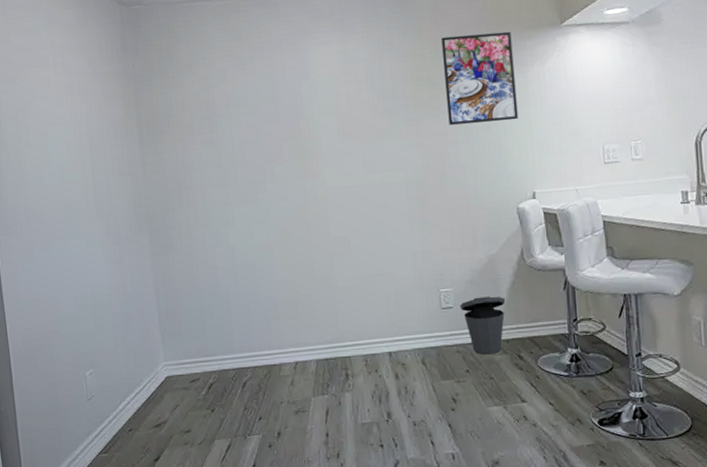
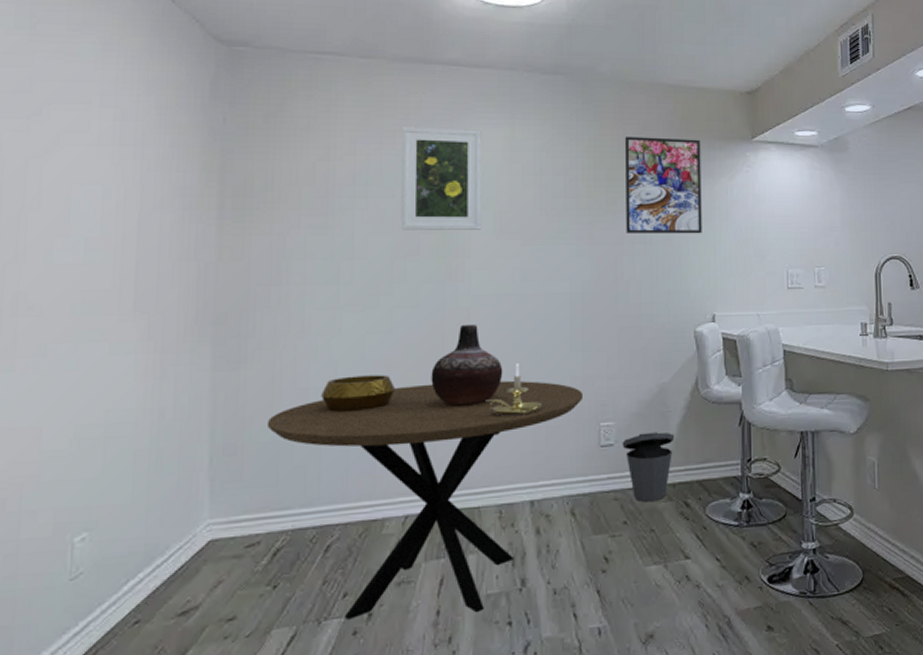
dining table: none [192,256,424,436] -> present [266,380,584,619]
decorative bowl: none [226,255,278,284] -> present [321,375,396,412]
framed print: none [259,48,328,139] -> present [401,127,482,230]
vase: none [302,211,358,278] -> present [431,323,503,406]
candle holder: none [346,242,391,285] -> present [486,363,542,416]

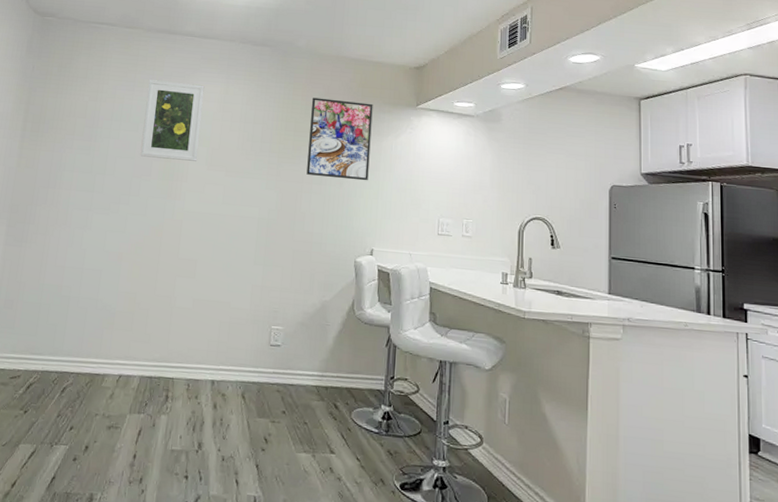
dining table: present [266,380,584,619] -> none [34,274,261,462]
decorative bowl: present [321,375,396,412] -> none [72,261,124,290]
vase: present [431,323,503,406] -> none [148,232,202,297]
candle holder: present [486,363,542,416] -> none [186,268,228,311]
trash can: present [622,432,675,502] -> none [287,339,331,399]

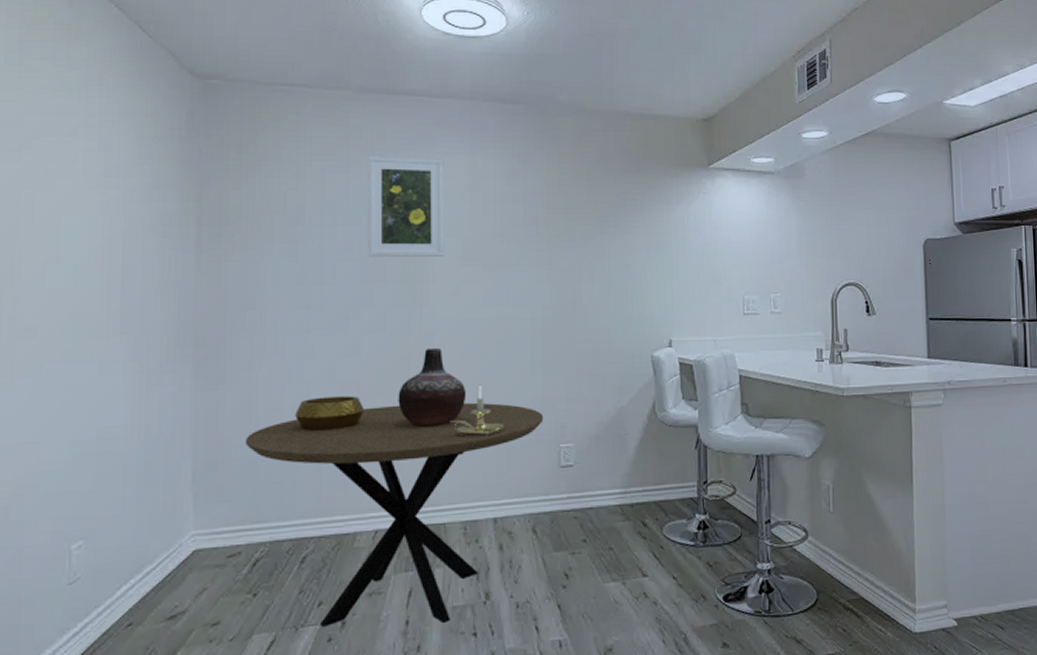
dining table: none [34,274,261,462] -> present [244,402,544,627]
decorative bowl: none [72,261,124,290] -> present [295,396,365,431]
vase: none [148,232,202,297] -> present [398,347,467,426]
candle holder: none [186,268,228,311] -> present [450,386,504,437]
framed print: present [306,97,373,181] -> none [582,164,659,261]

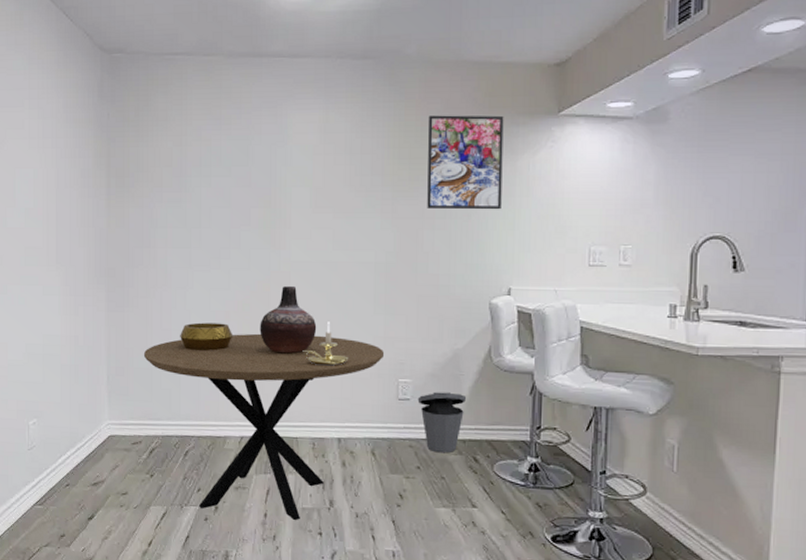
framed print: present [368,156,444,257] -> none [236,114,300,204]
trash can: none [581,454,633,522] -> present [417,392,467,453]
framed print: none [582,164,659,261] -> present [427,115,504,210]

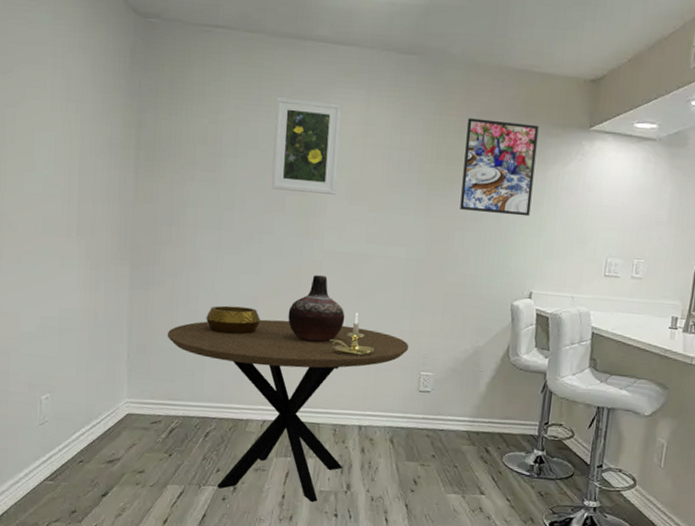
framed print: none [236,114,300,204] -> present [271,97,342,195]
trash can: present [417,392,467,453] -> none [437,385,484,444]

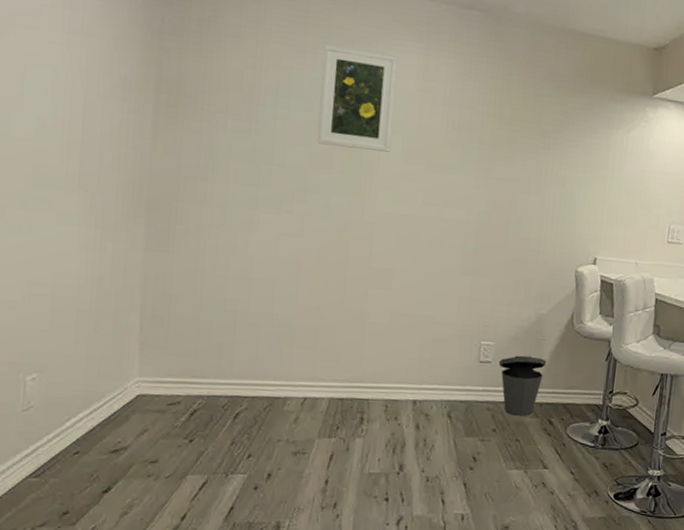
dining table: present [167,319,409,502] -> none [189,285,469,486]
decorative bowl: present [206,305,261,335] -> none [238,270,303,303]
vase: present [288,274,345,342] -> none [334,237,399,311]
candle holder: present [329,312,375,357] -> none [381,278,431,326]
trash can: none [437,385,484,444] -> present [498,355,547,416]
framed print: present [460,118,539,217] -> none [523,79,604,181]

